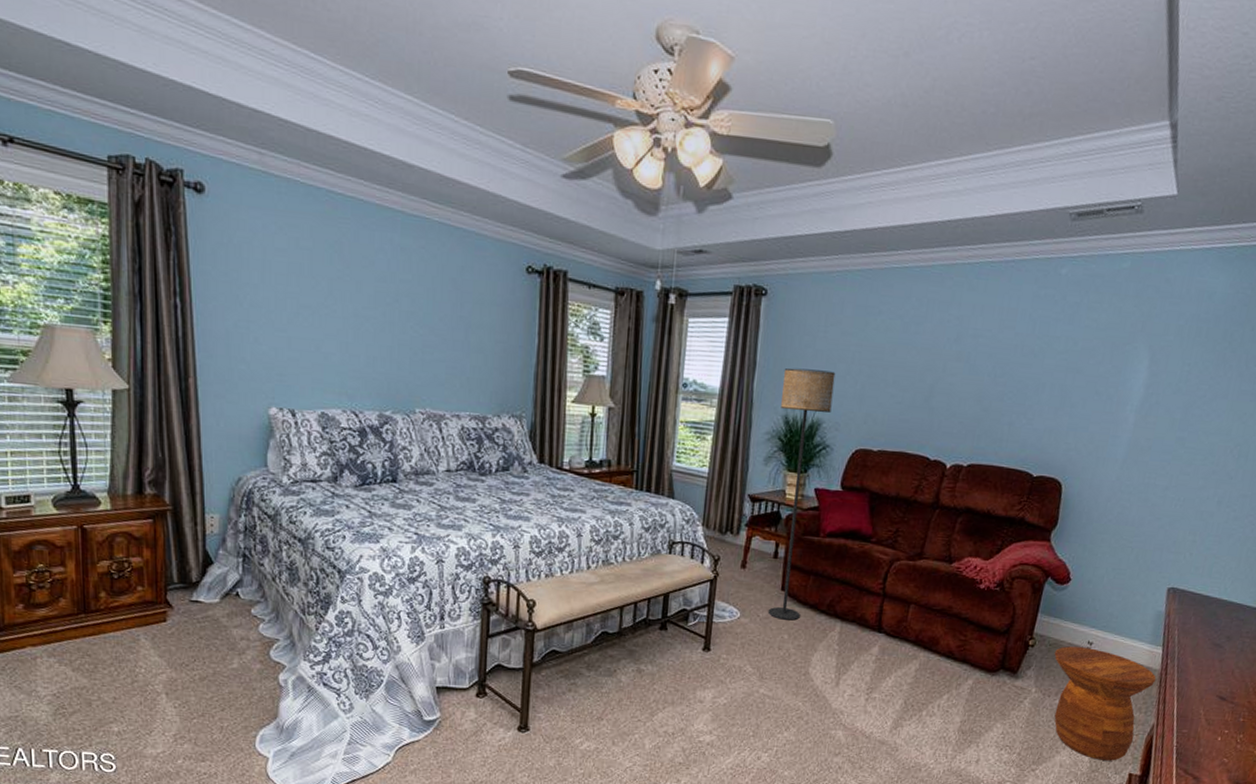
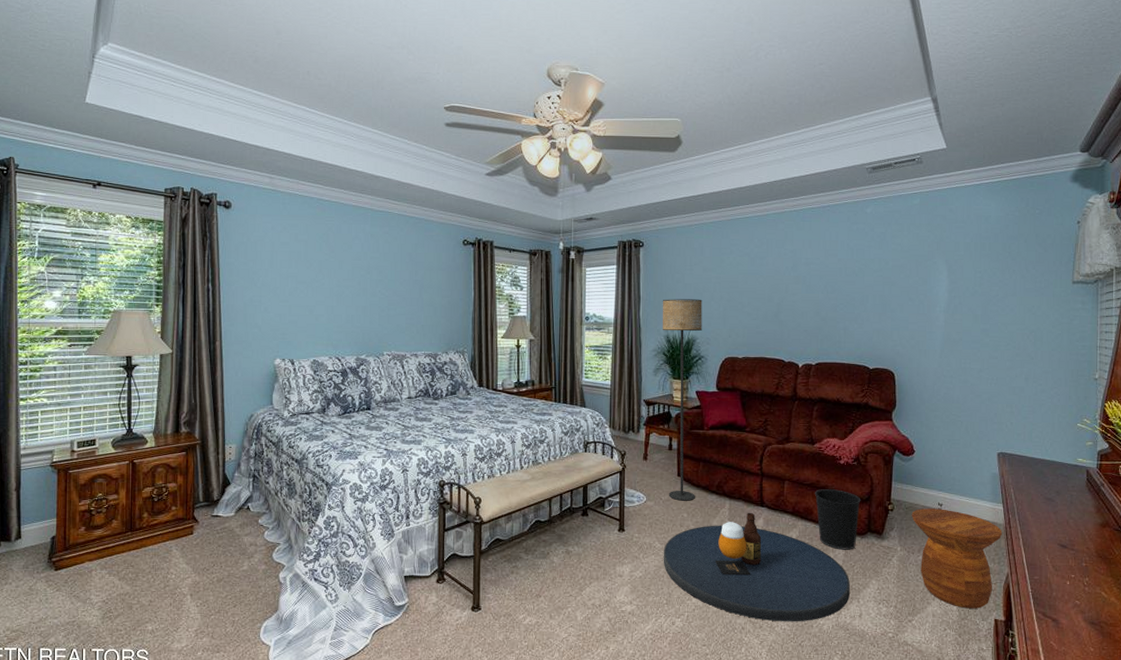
round table: none [753,639,971,765] -> present [663,513,850,622]
wastebasket: none [942,616,998,688] -> present [814,489,861,550]

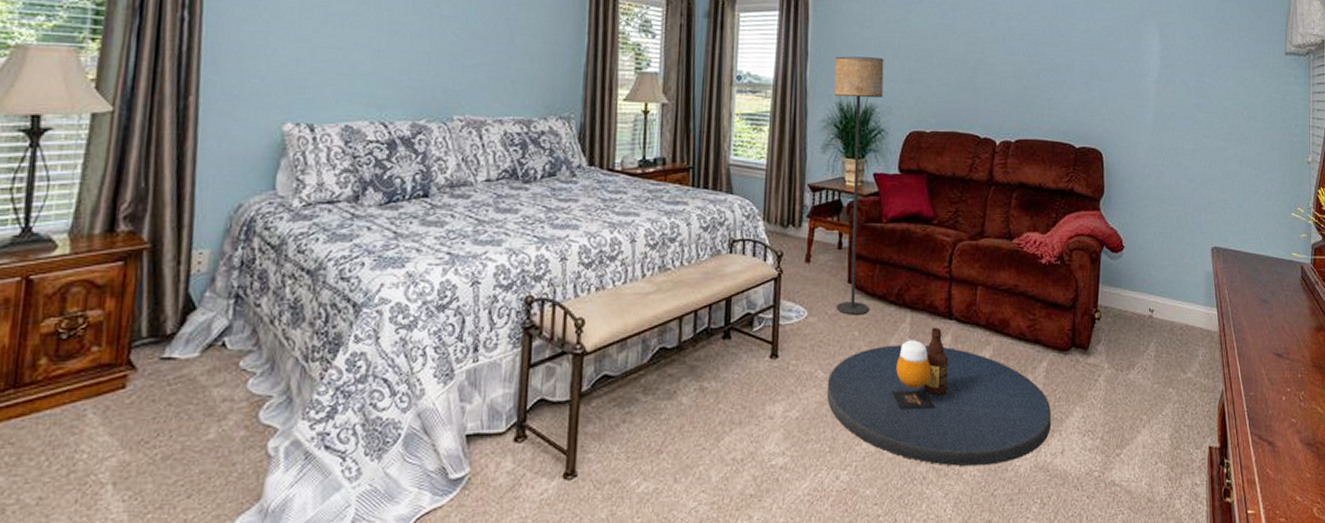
wastebasket: present [814,489,861,550] -> none [1011,295,1065,371]
side table: present [911,508,1003,609] -> none [1120,315,1217,436]

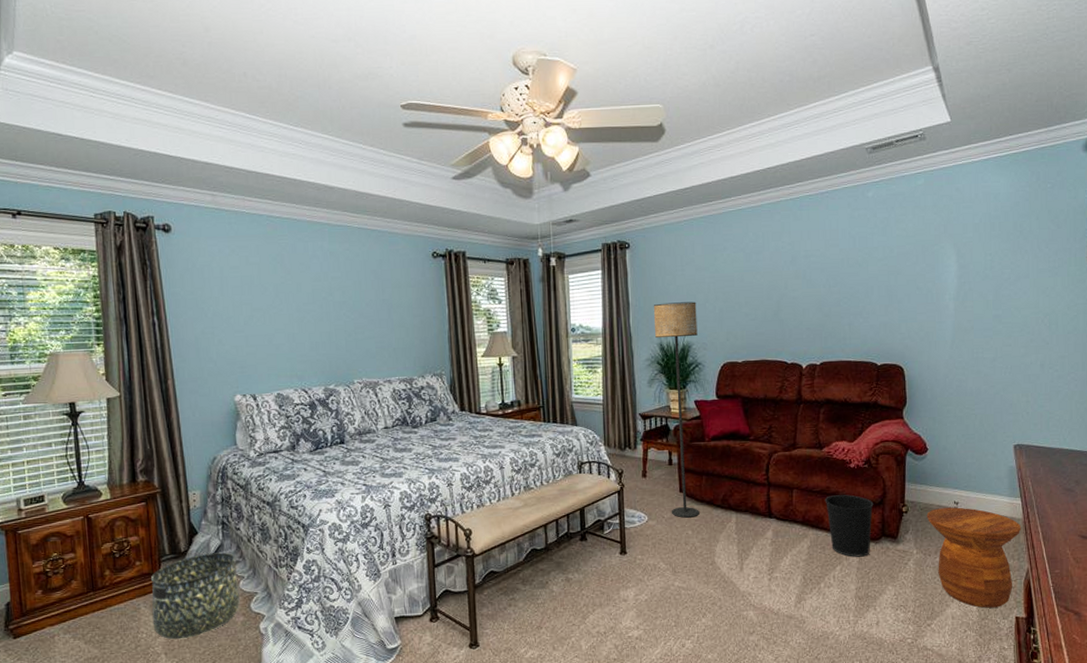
basket: none [101,337,248,463] -> present [150,552,240,640]
round table: present [826,328,1051,467] -> none [668,525,866,636]
wastebasket: none [1011,295,1065,371] -> present [824,494,874,557]
side table: none [1120,315,1217,436] -> present [926,507,1022,608]

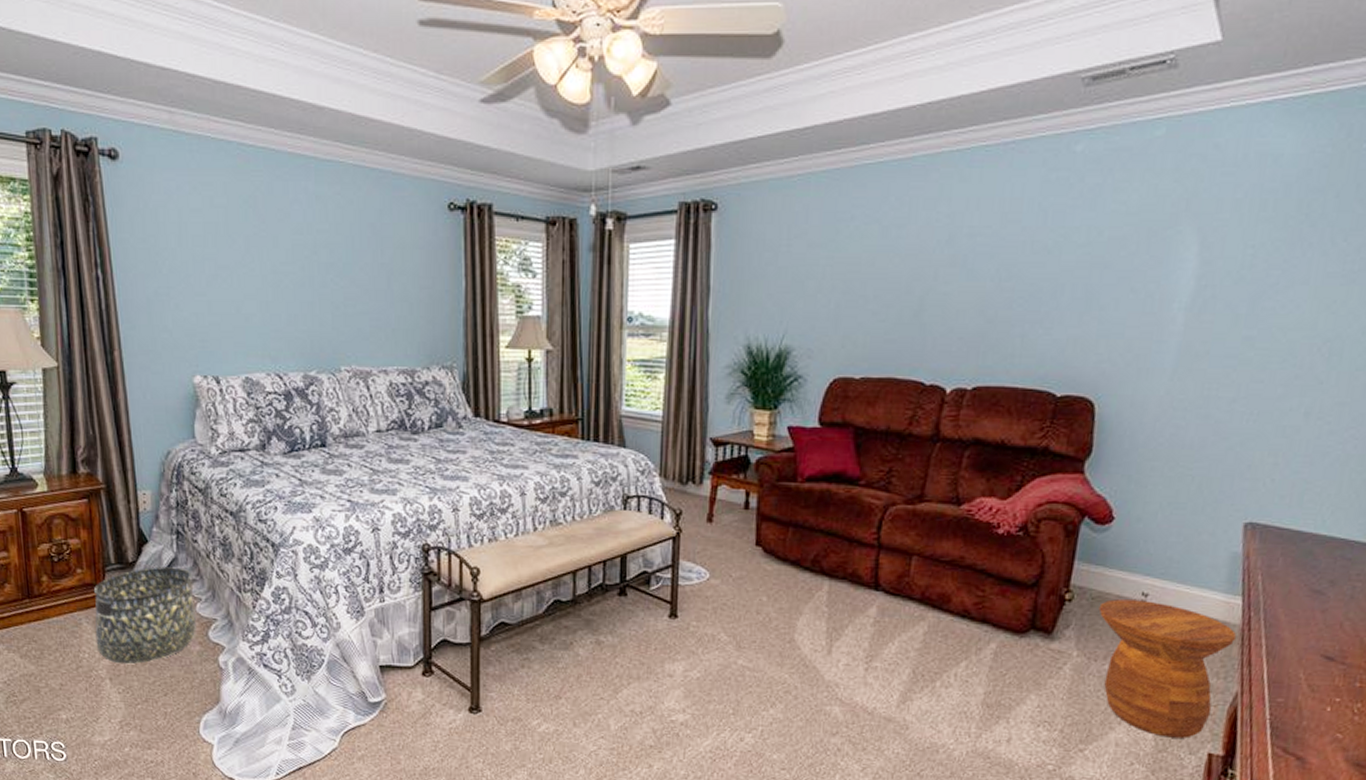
floor lamp: present [653,301,700,518] -> none [741,290,804,580]
wastebasket: present [824,494,874,557] -> none [955,569,1025,653]

